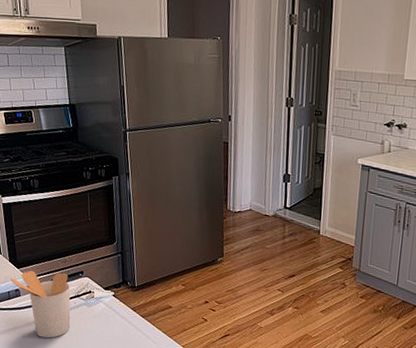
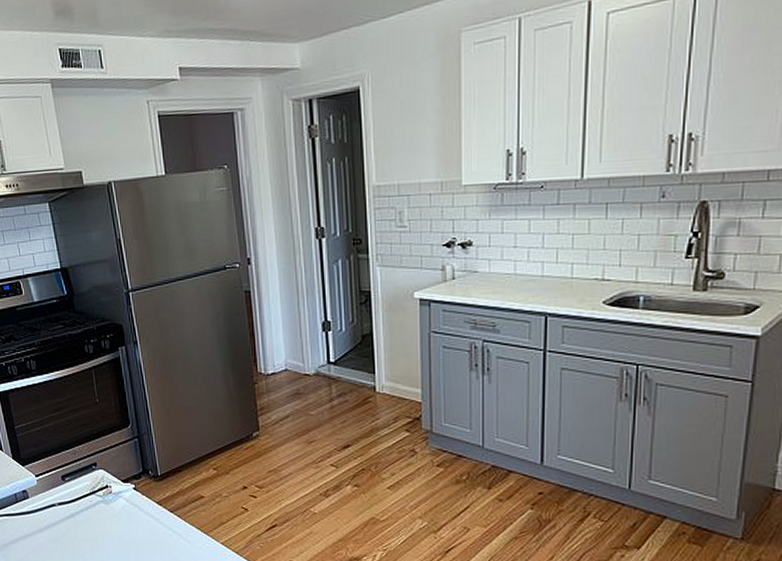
utensil holder: present [11,270,71,338] -> none [16,466,88,545]

